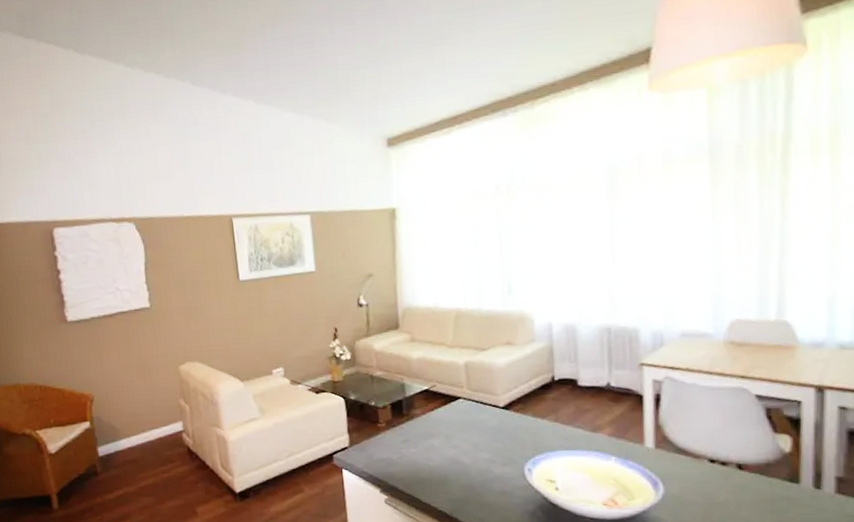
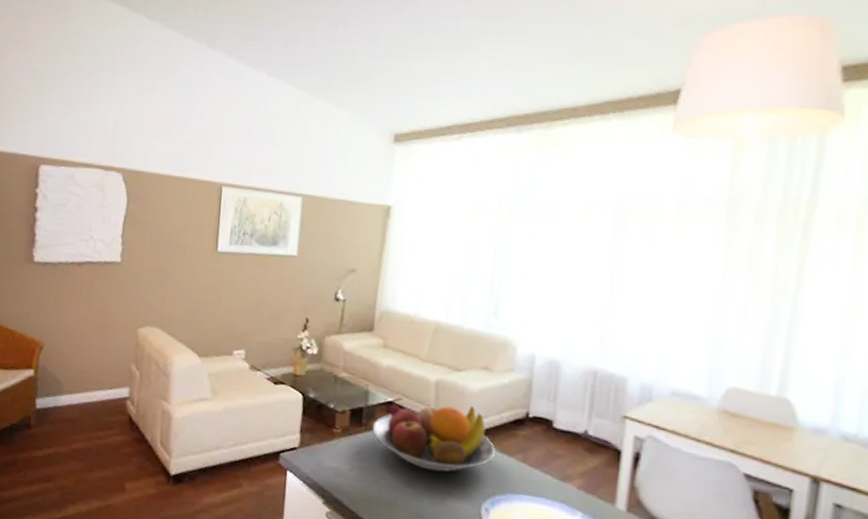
fruit bowl: none [413,380,529,445] -> present [372,404,495,472]

